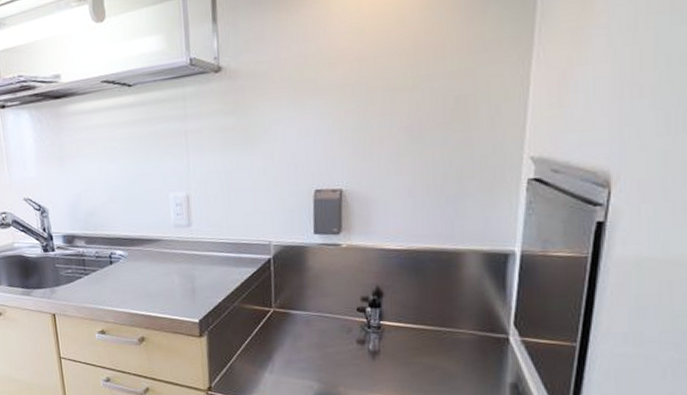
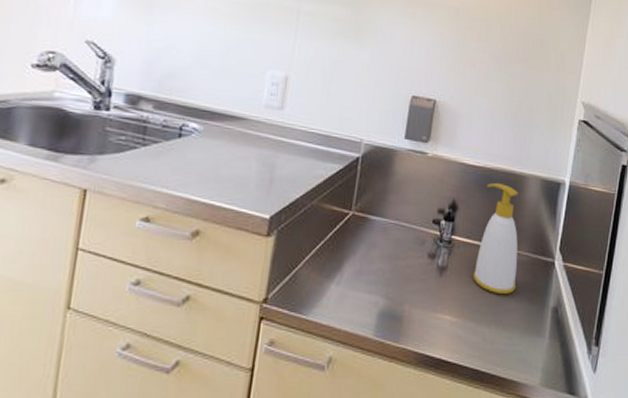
soap bottle: none [409,263,463,374] -> present [472,182,518,295]

